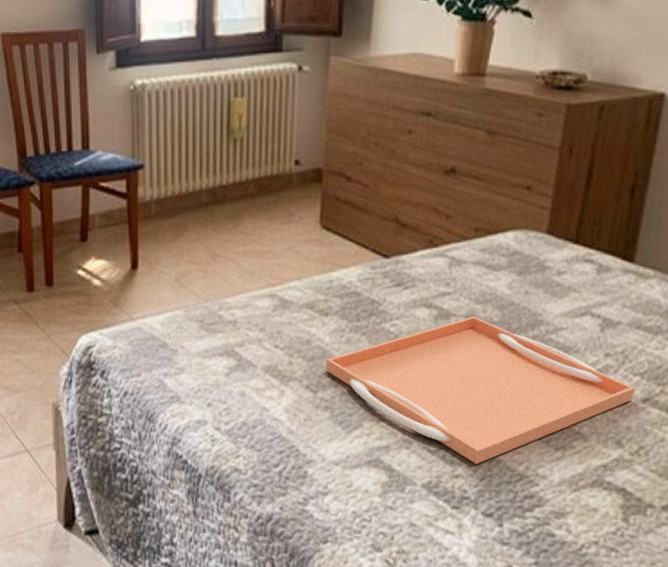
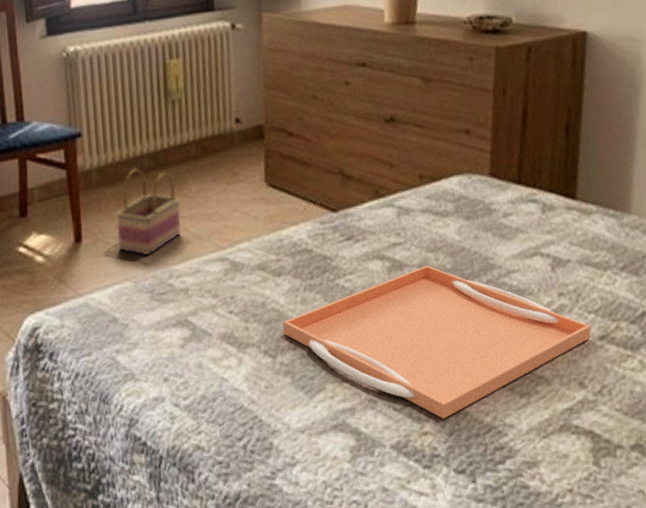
basket: none [172,202,235,287] -> present [116,168,182,256]

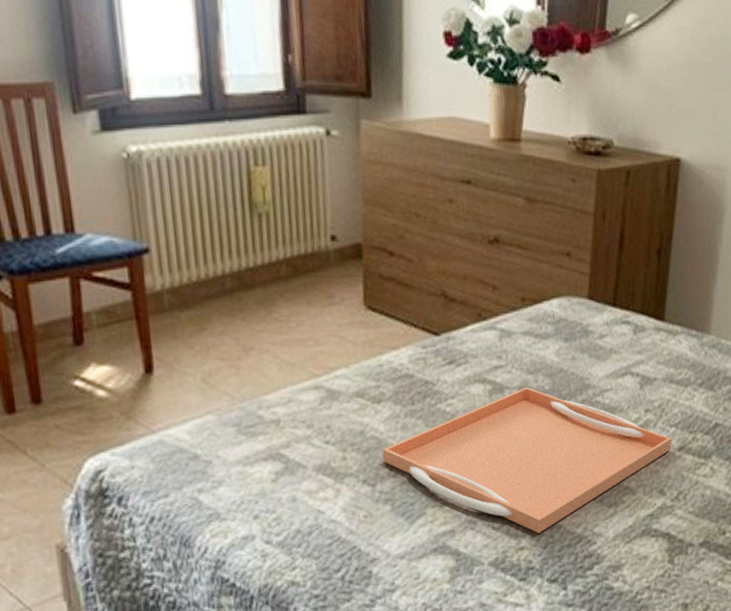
basket: present [116,168,182,256] -> none [194,289,272,386]

